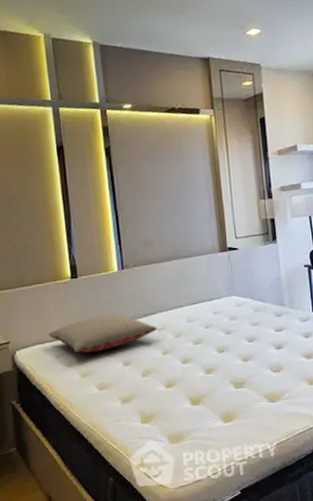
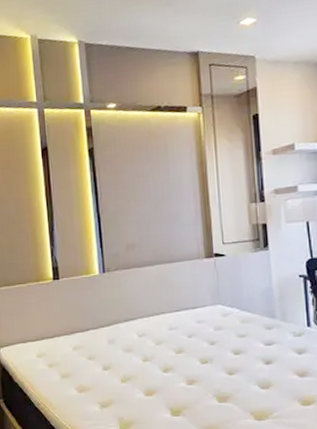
pillow: present [48,313,158,353] -> none [30,317,138,355]

